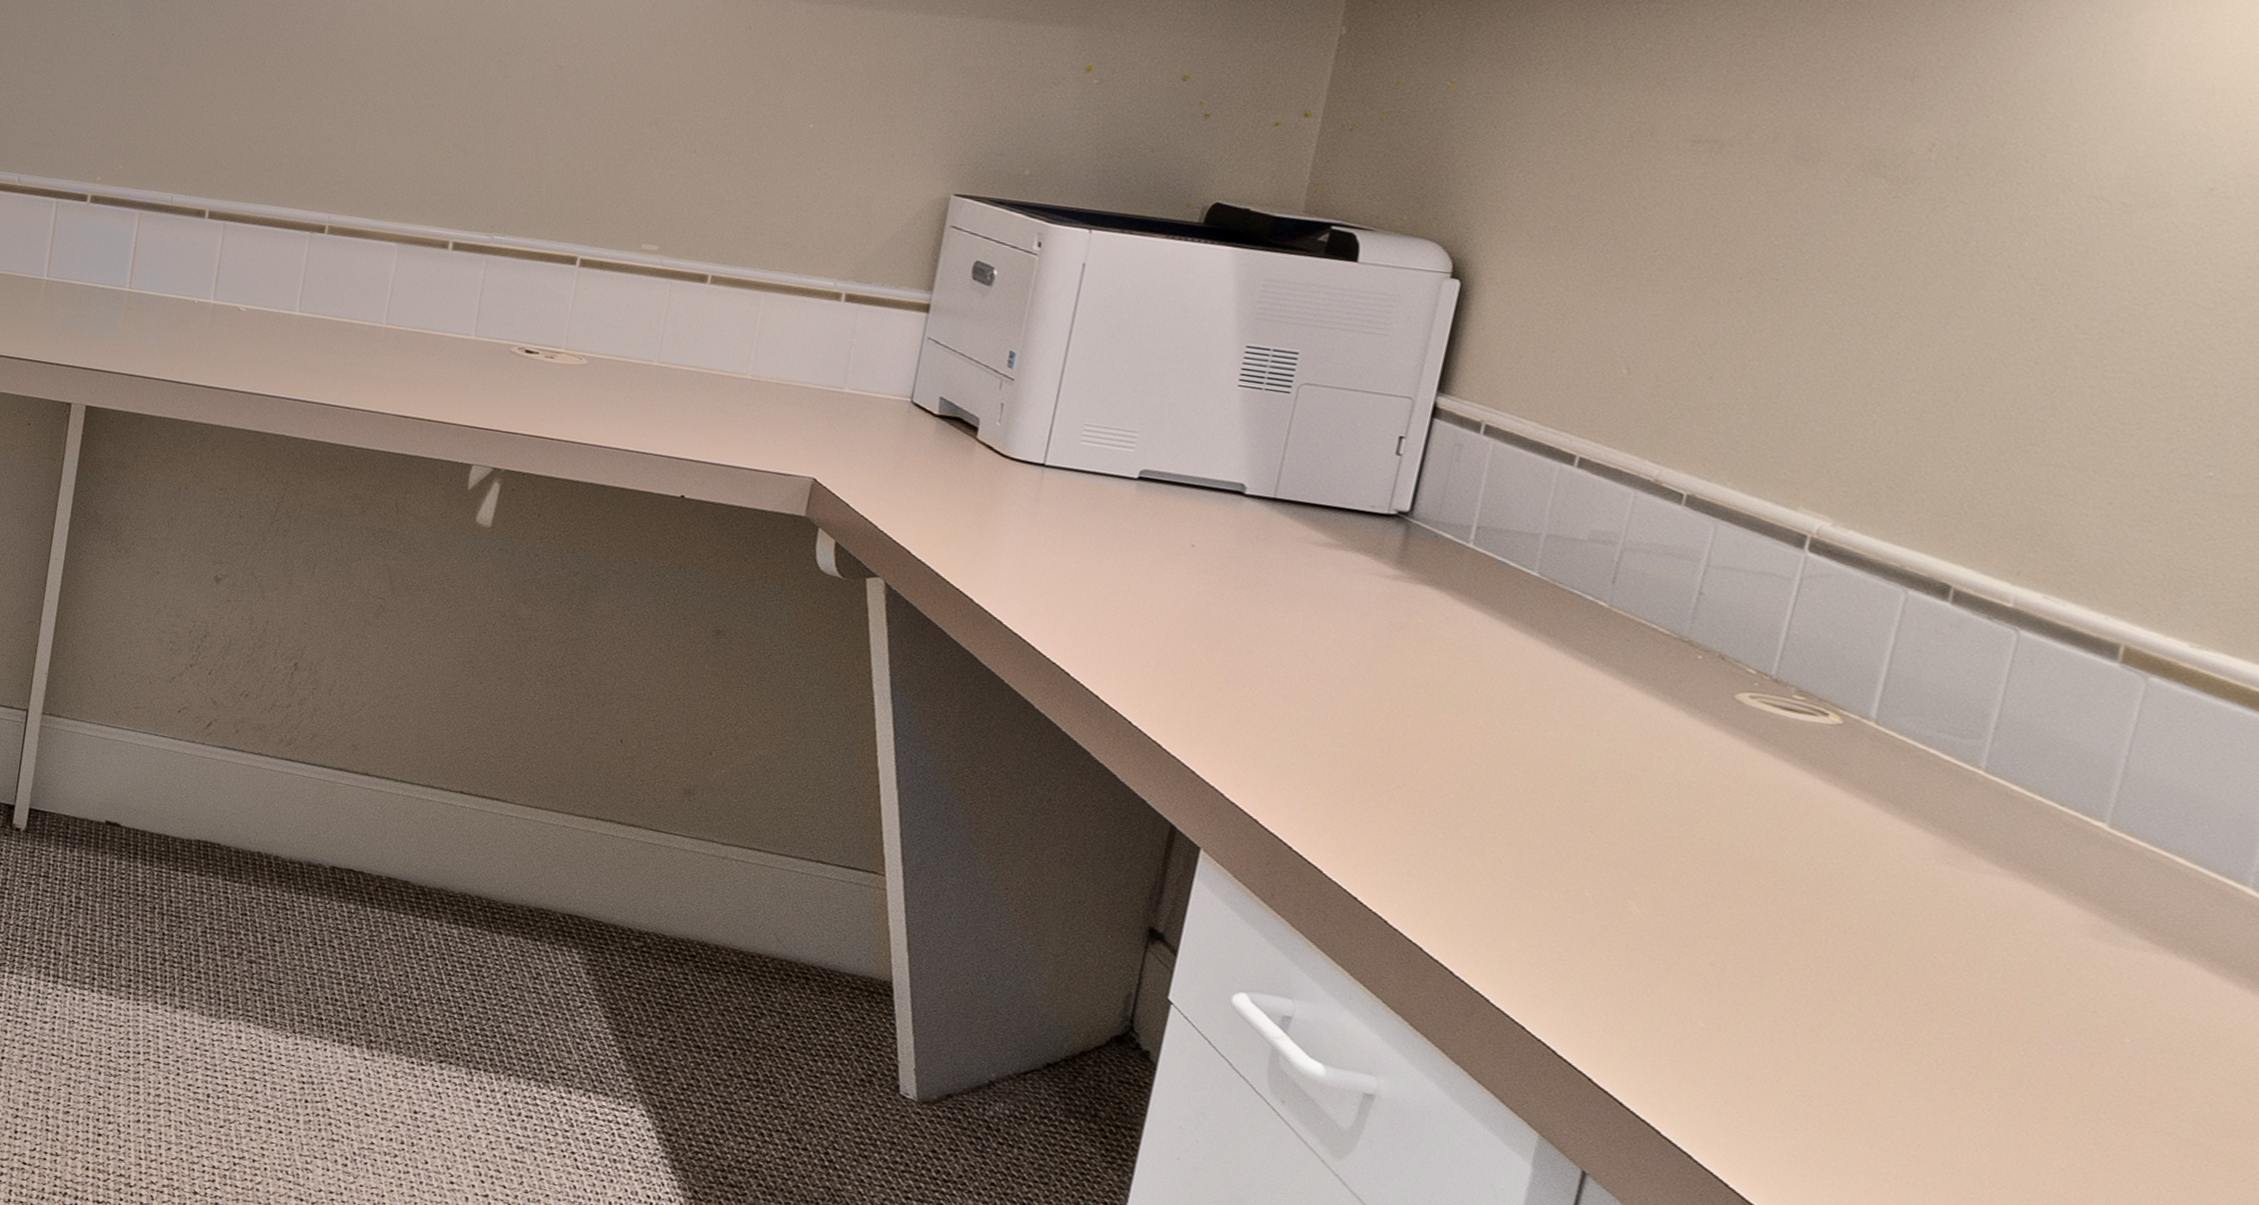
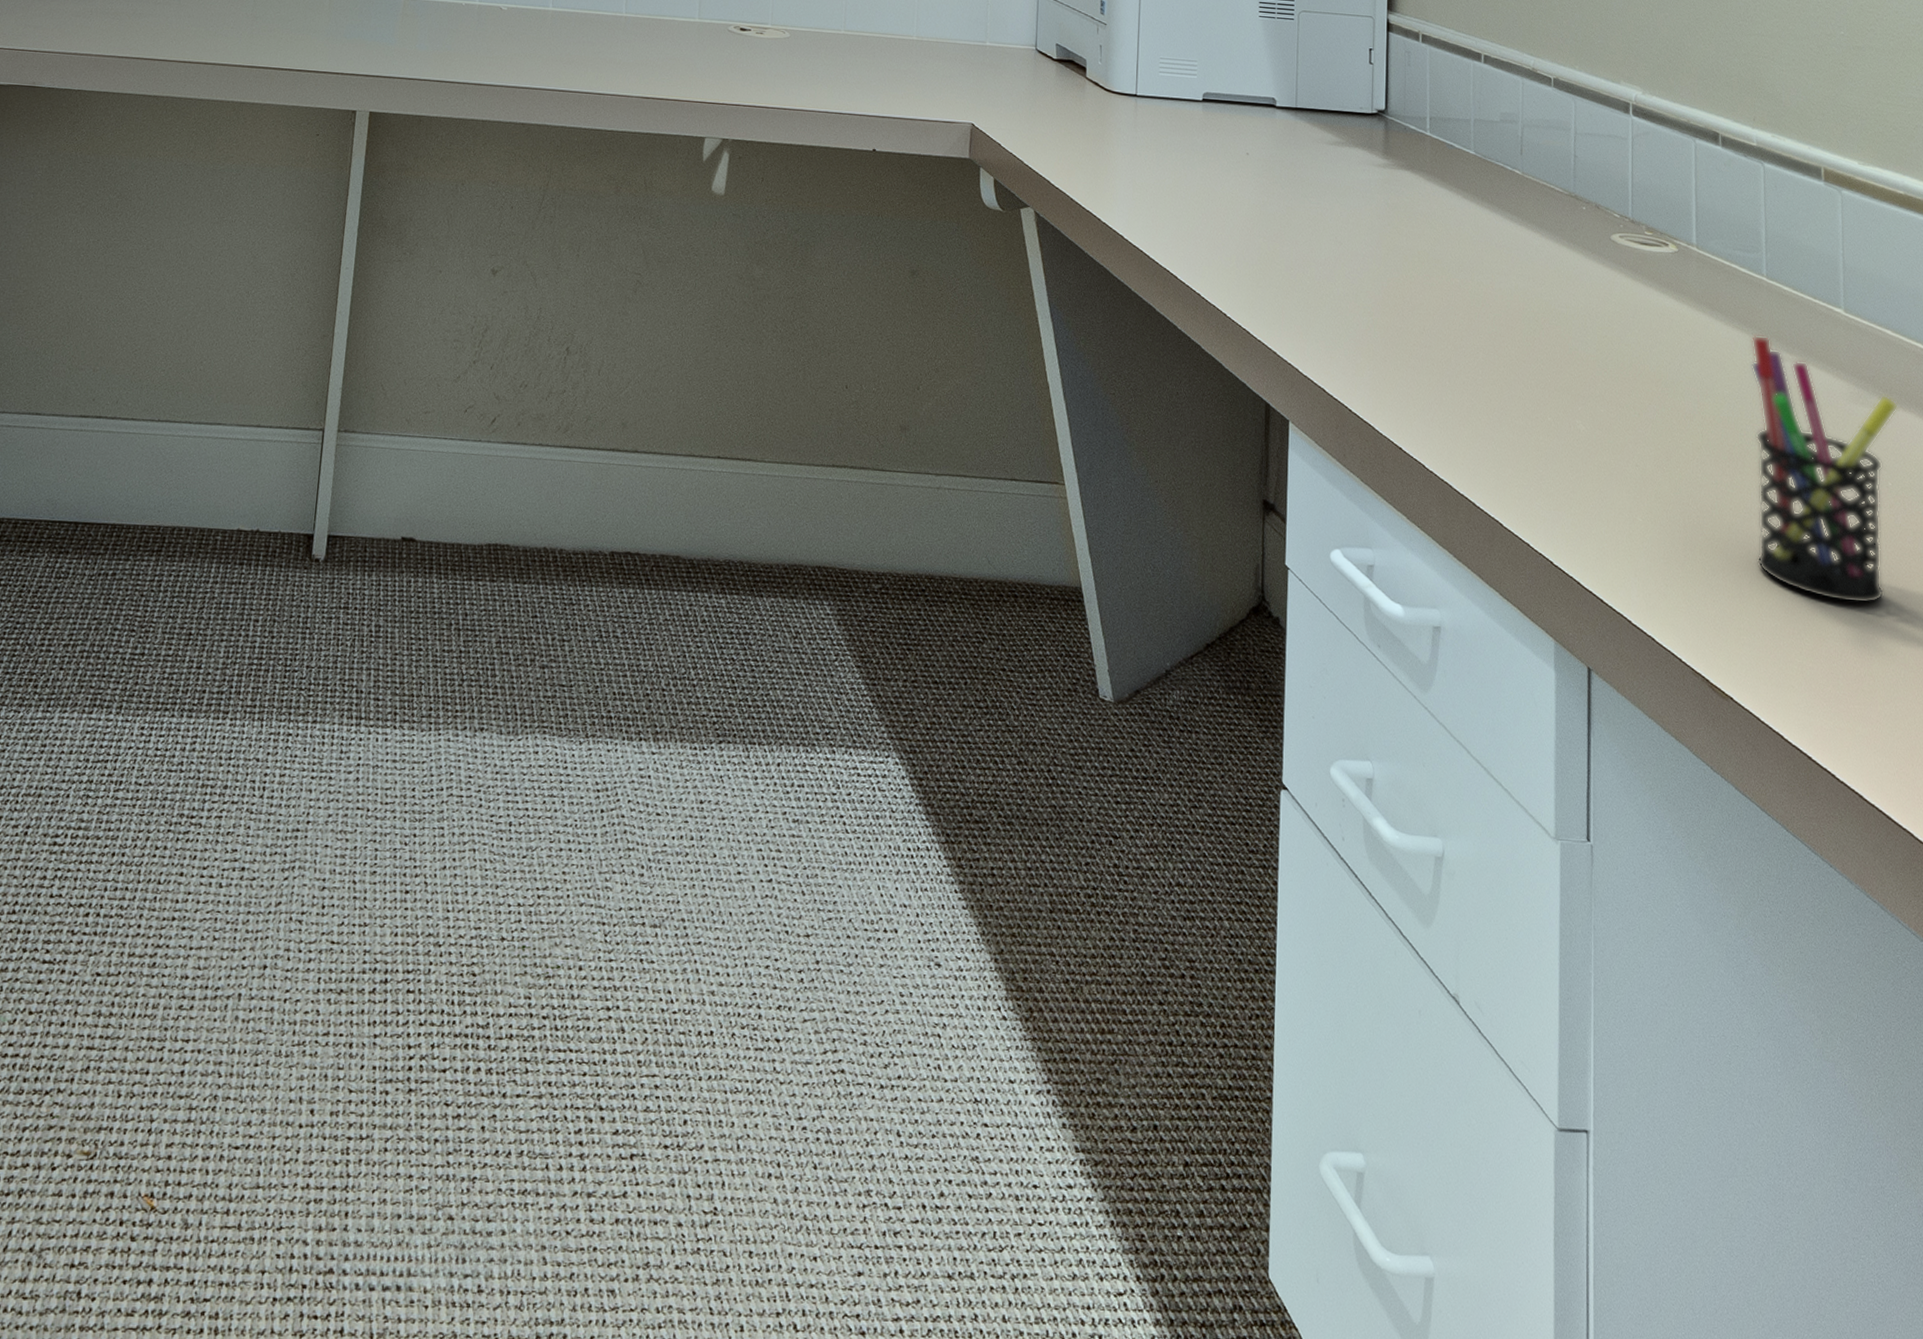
pen holder: none [1877,837,2171,1172] -> present [1751,335,1898,605]

